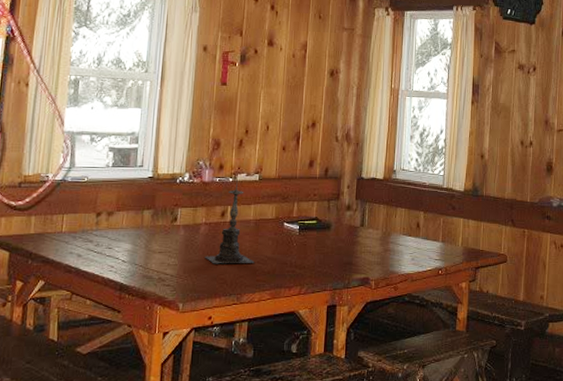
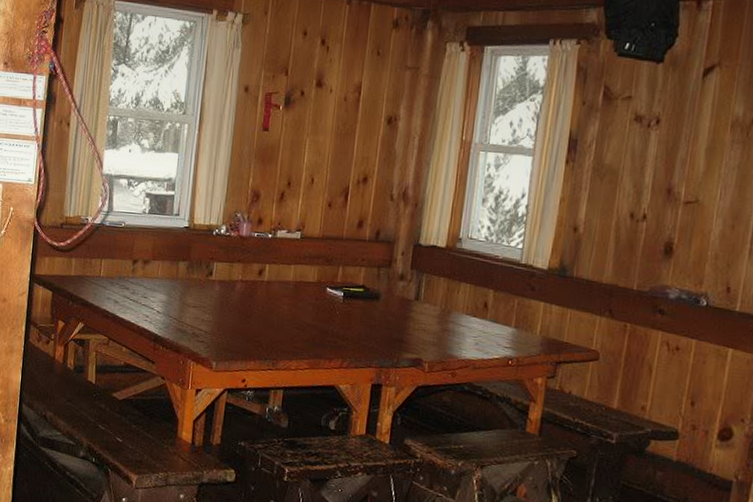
candle holder: present [204,180,255,264] -> none [240,236,293,328]

